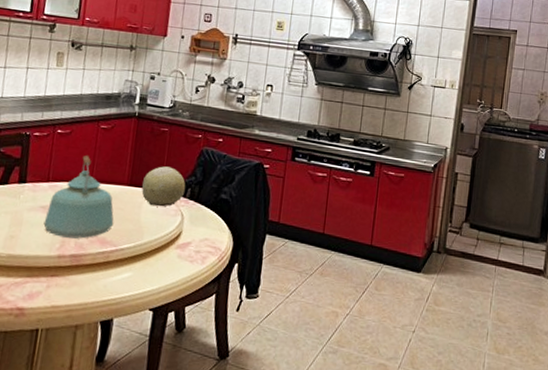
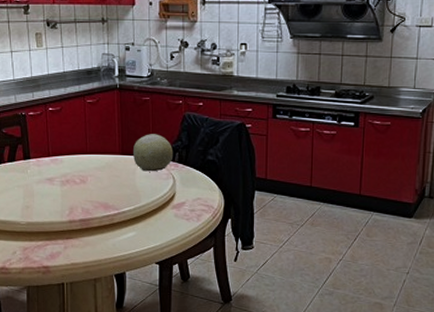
kettle: present [43,156,114,239] -> none [52,130,113,205]

